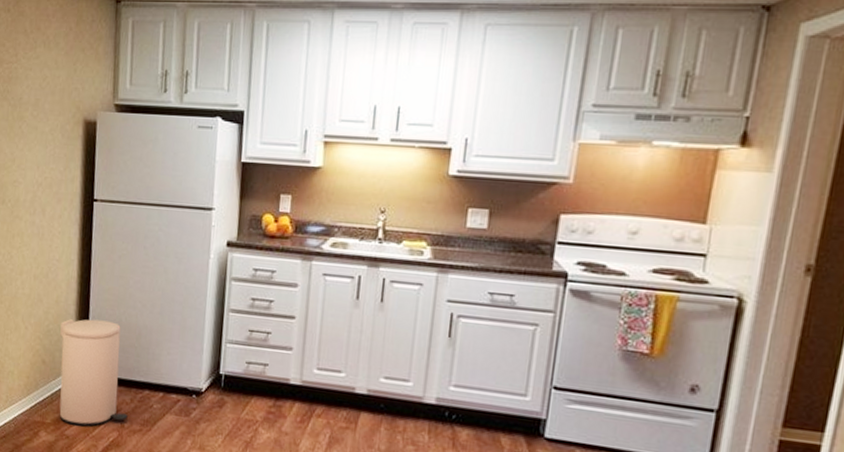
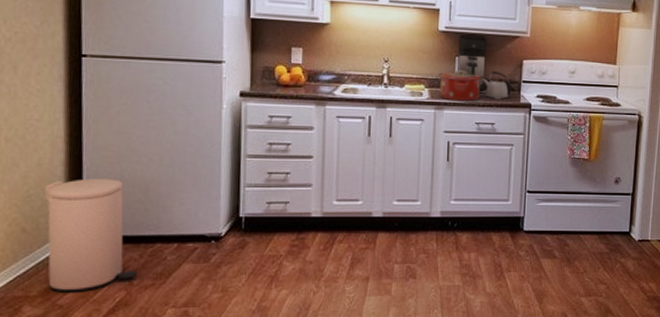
casserole: none [444,224,504,266] -> present [438,70,484,102]
coffee maker: none [469,181,512,255] -> present [457,35,487,92]
kettle: none [500,226,541,265] -> present [481,70,511,100]

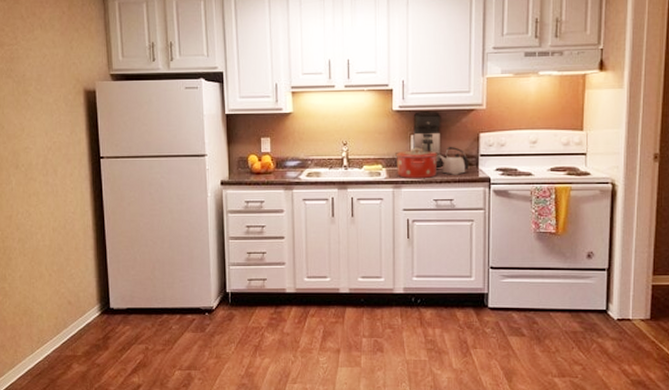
pedal bin: present [45,179,137,293] -> none [82,260,151,354]

